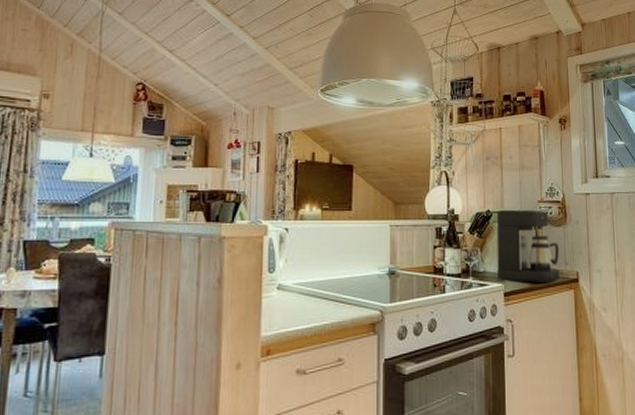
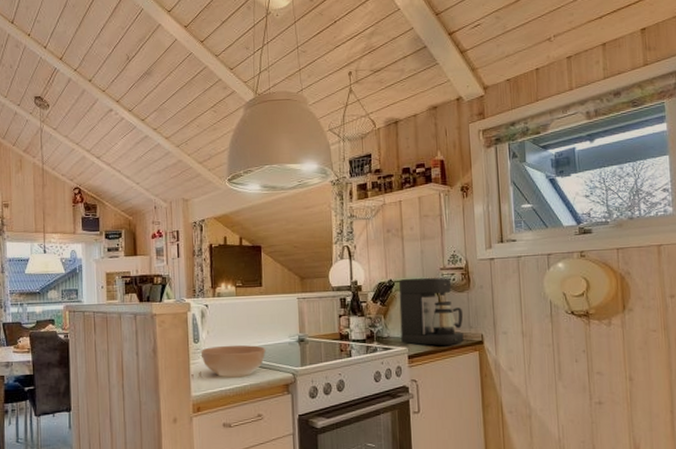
bowl: none [275,276,352,315] -> present [200,344,266,378]

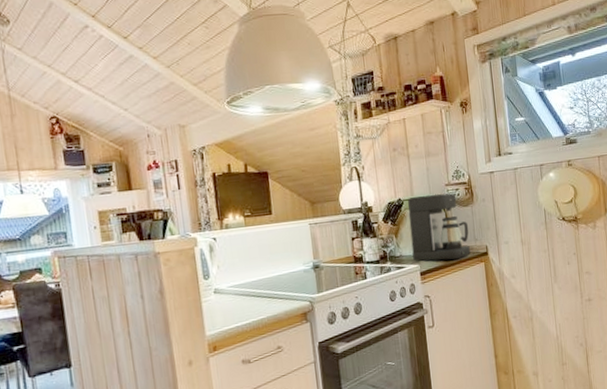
bowl: present [200,344,266,378] -> none [212,276,281,313]

